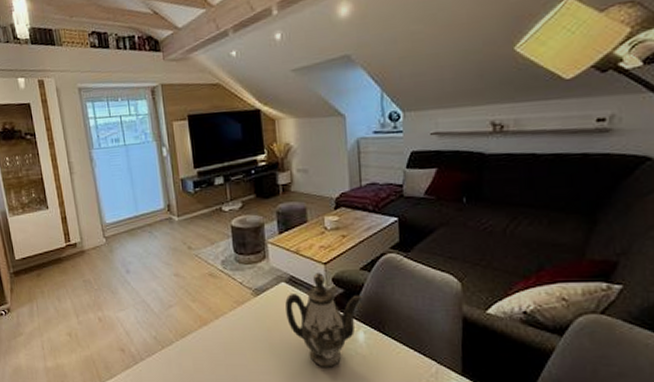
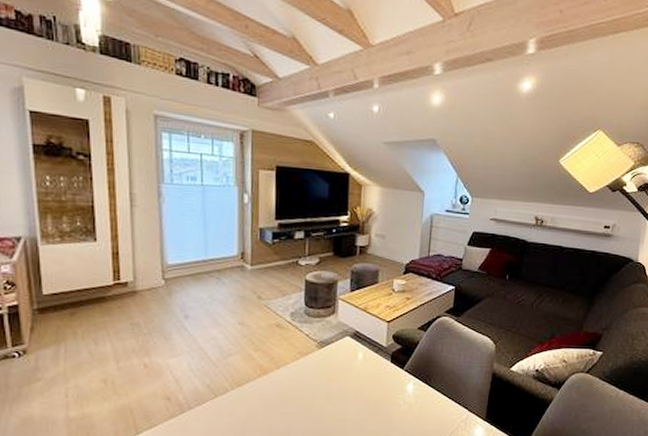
teapot: present [285,273,363,367] -> none [346,330,417,415]

